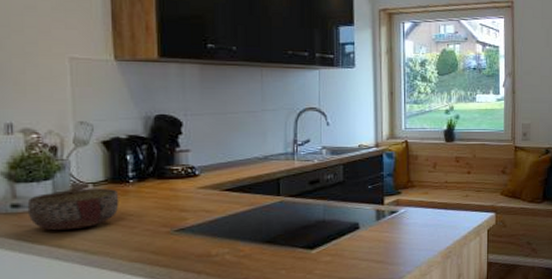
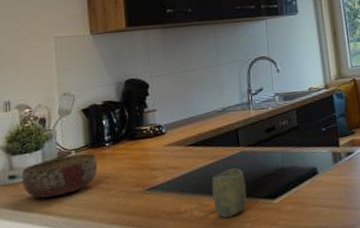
cup: none [247,216,283,264] -> present [211,167,247,218]

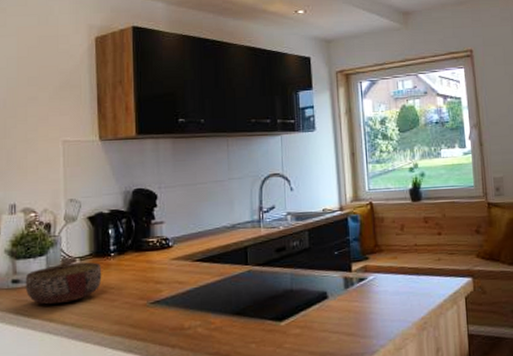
cup: present [211,167,247,218] -> none [217,286,253,337]

